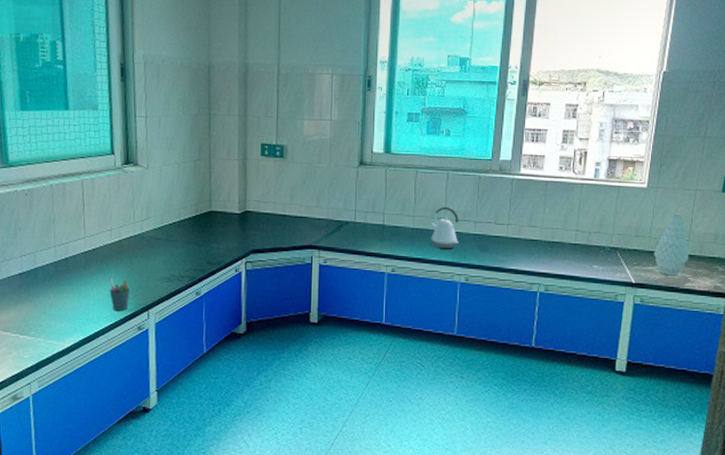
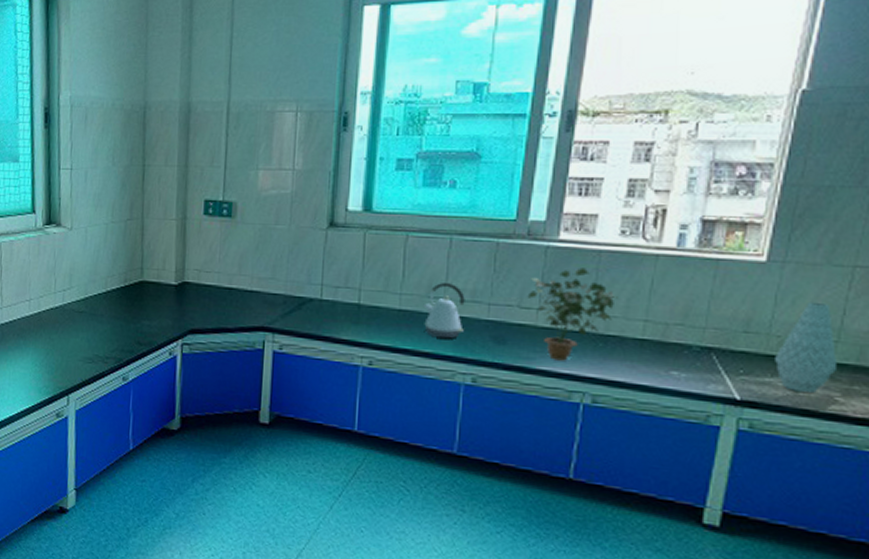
pen holder: present [109,278,131,311] -> none [26,356,49,394]
potted plant: none [500,194,559,262] -> present [527,268,618,361]

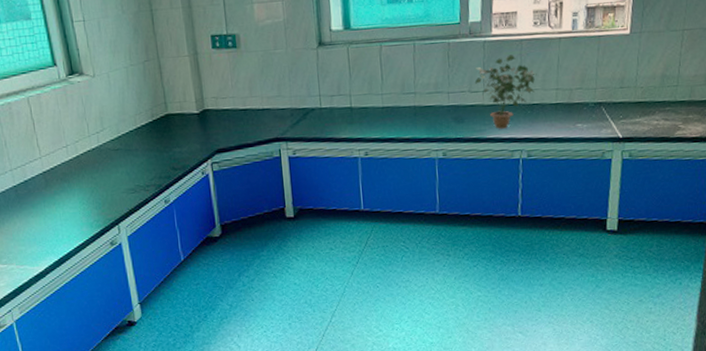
kettle: present [423,283,465,339] -> none [400,80,432,125]
vase: present [775,301,837,393] -> none [641,59,678,125]

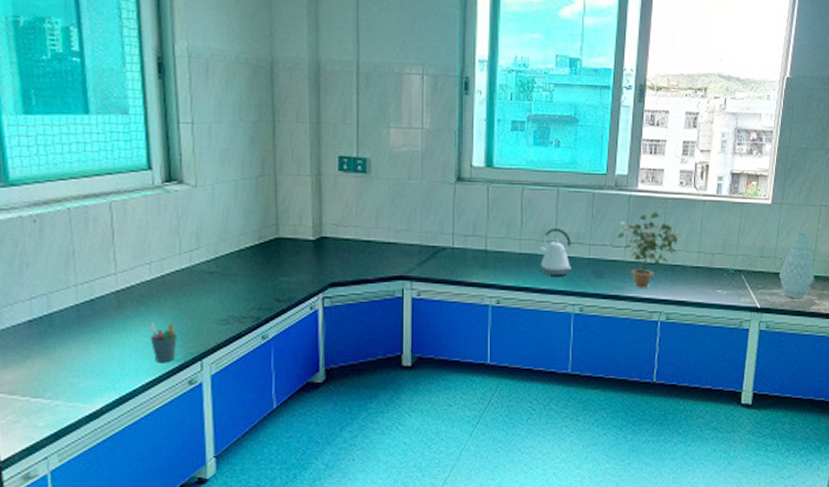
pen holder: none [73,196,98,229] -> present [149,323,178,362]
kettle: none [400,80,432,125] -> present [539,228,571,276]
vase: none [641,59,678,125] -> present [779,232,814,298]

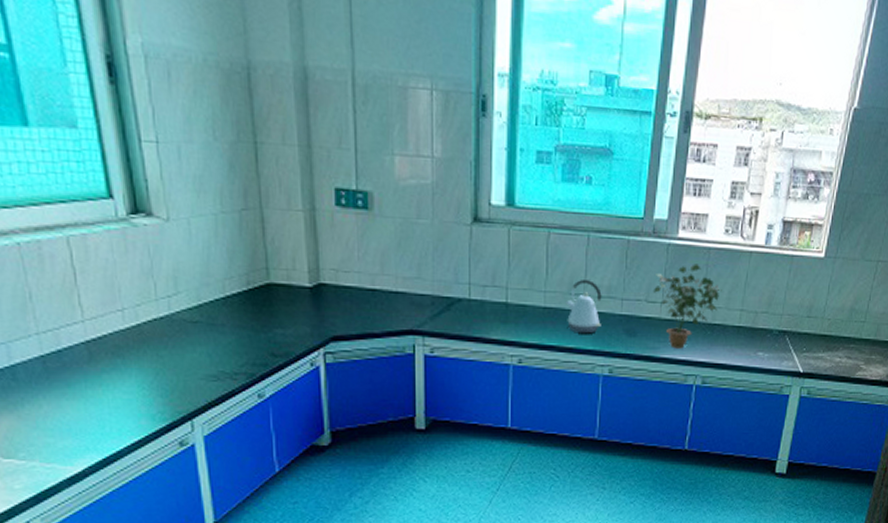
pen holder: present [149,323,178,362] -> none [128,378,163,421]
vase: present [779,232,814,298] -> none [826,290,863,363]

